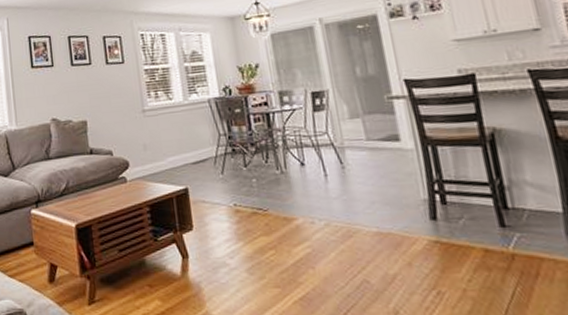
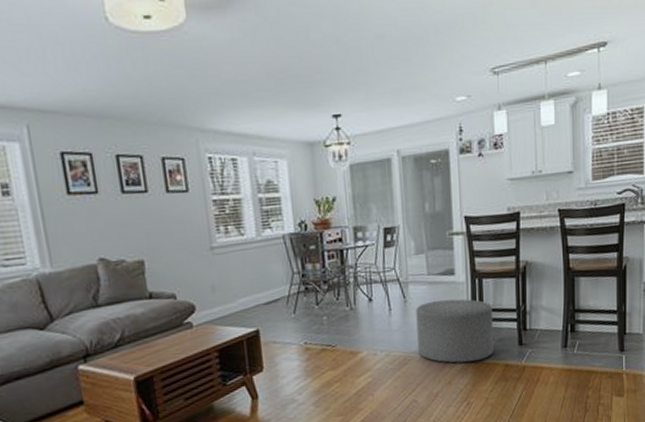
pouf: none [356,167,466,242] -> present [416,299,494,363]

